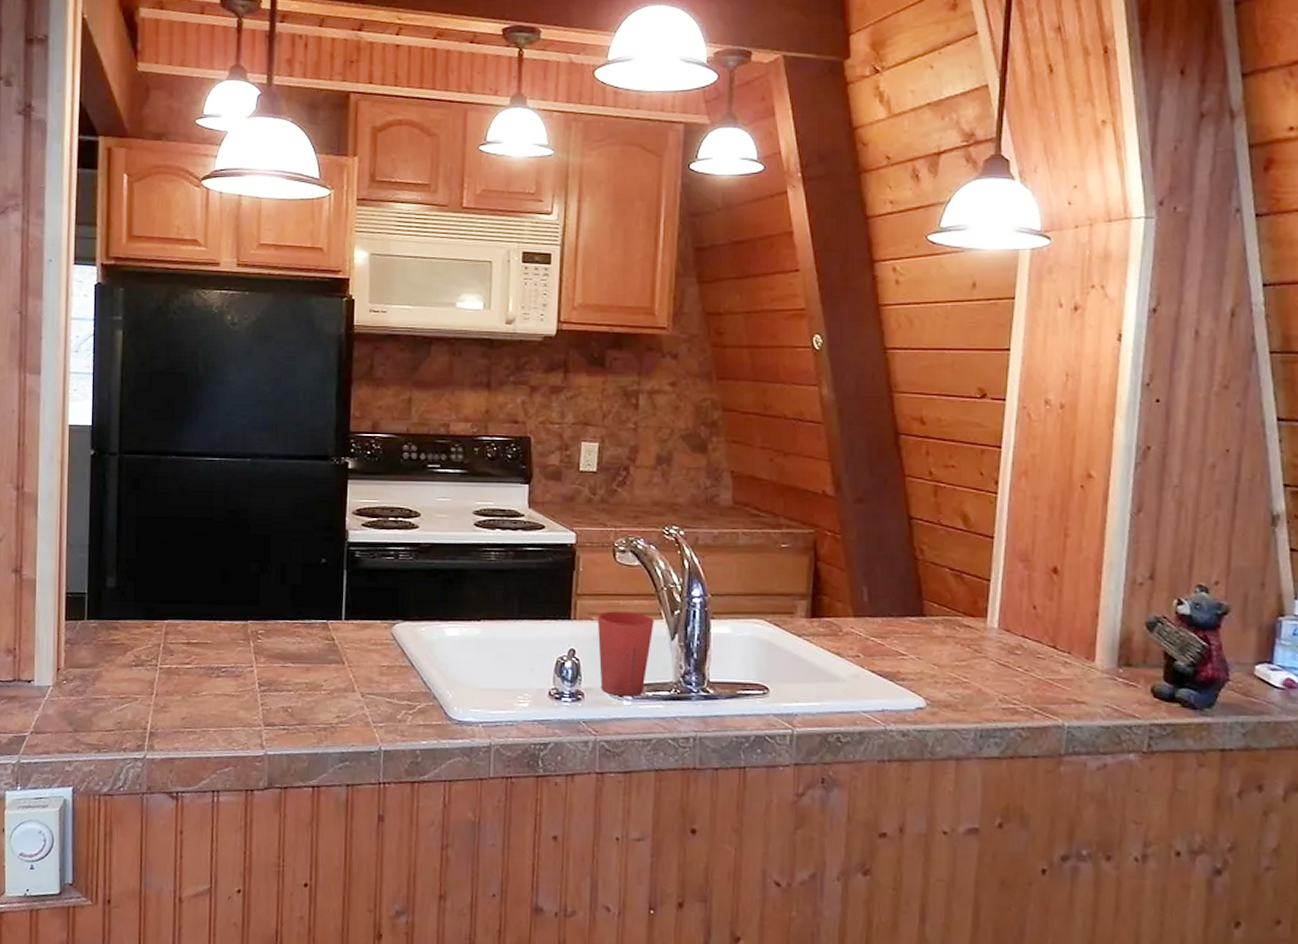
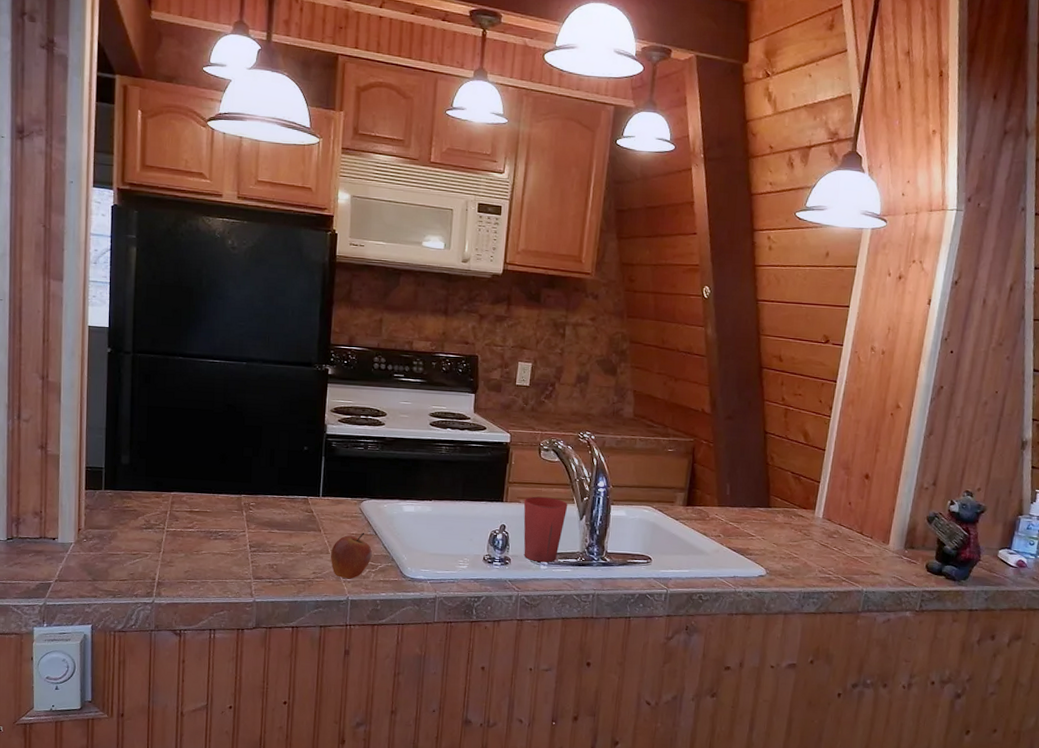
fruit: none [358,663,408,724] -> present [331,532,372,579]

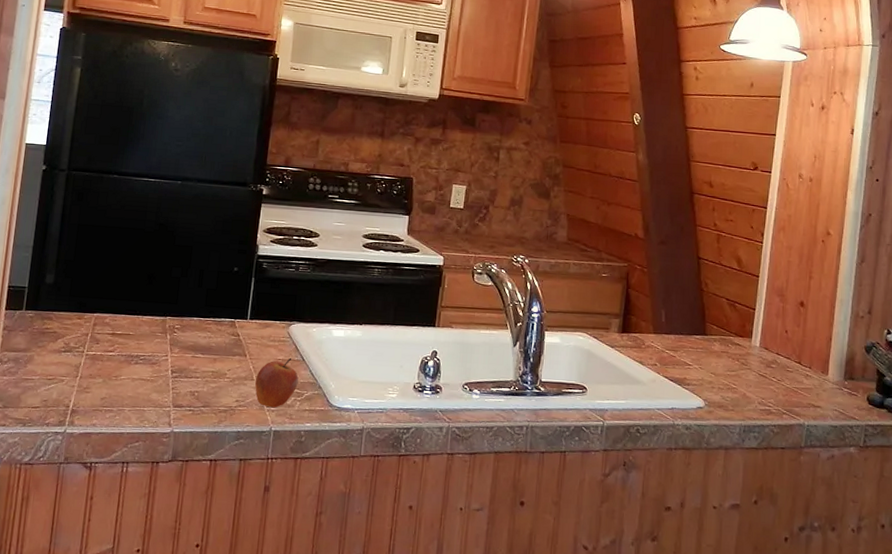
cup: present [523,496,568,562] -> none [455,321,501,391]

